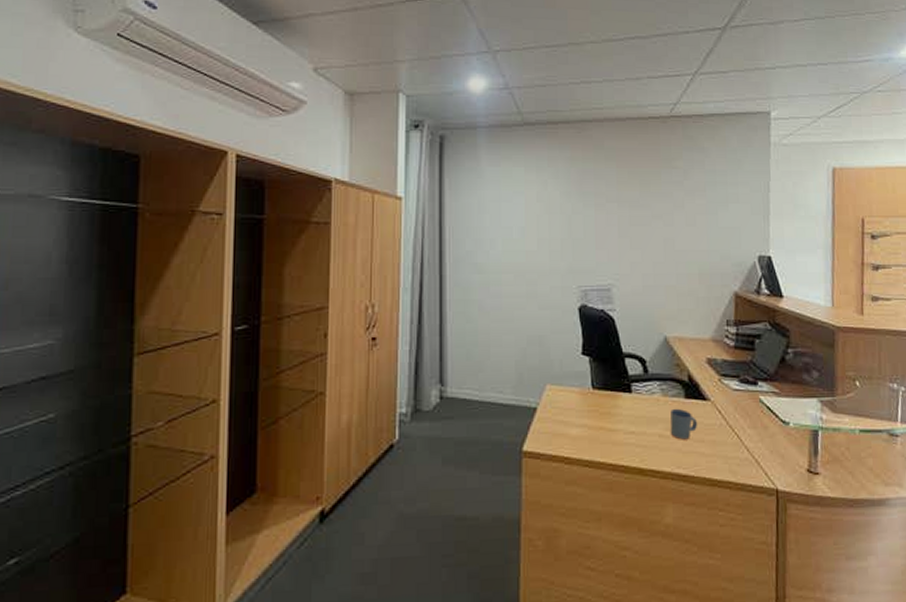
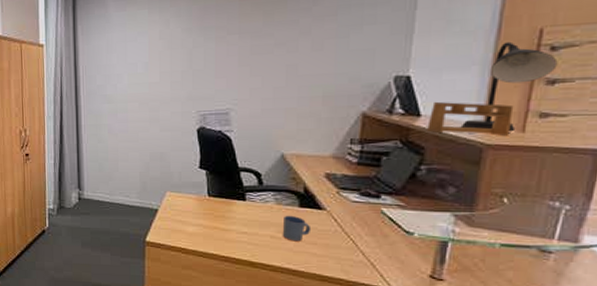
desk organizer: none [789,282,853,319] -> present [427,101,514,137]
desk lamp: none [815,228,878,313] -> present [460,41,558,131]

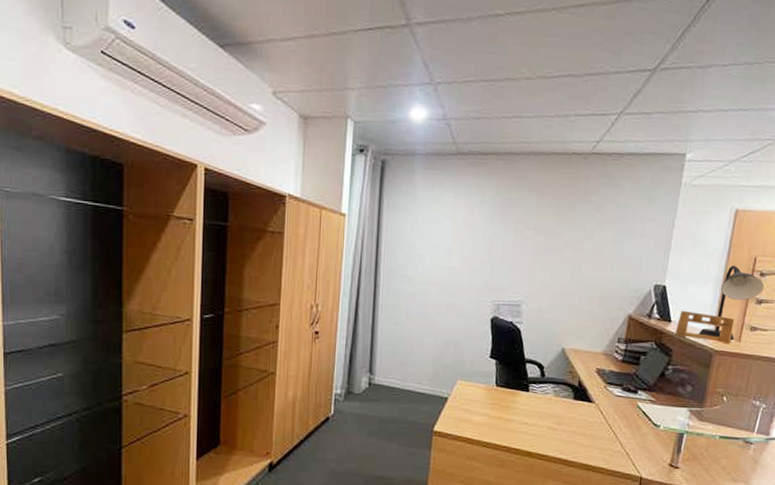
mug: present [282,215,312,242] -> none [557,407,582,433]

